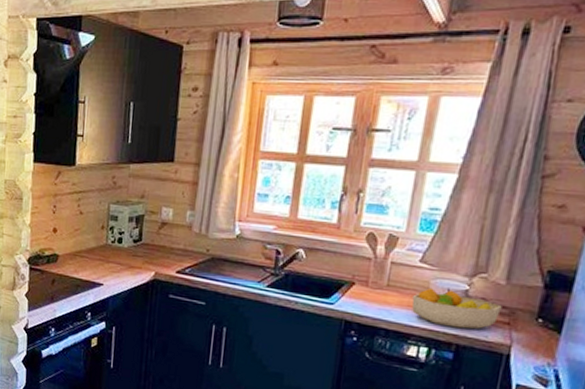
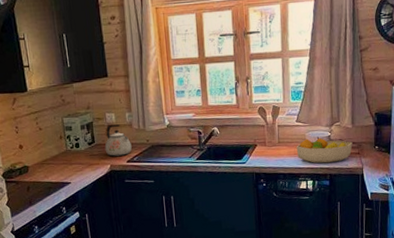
kettle: none [152,222,187,264] -> present [104,124,132,156]

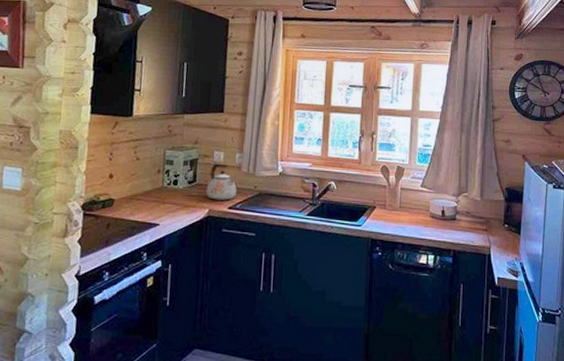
fruit bowl: present [296,137,353,164] -> none [419,206,480,237]

